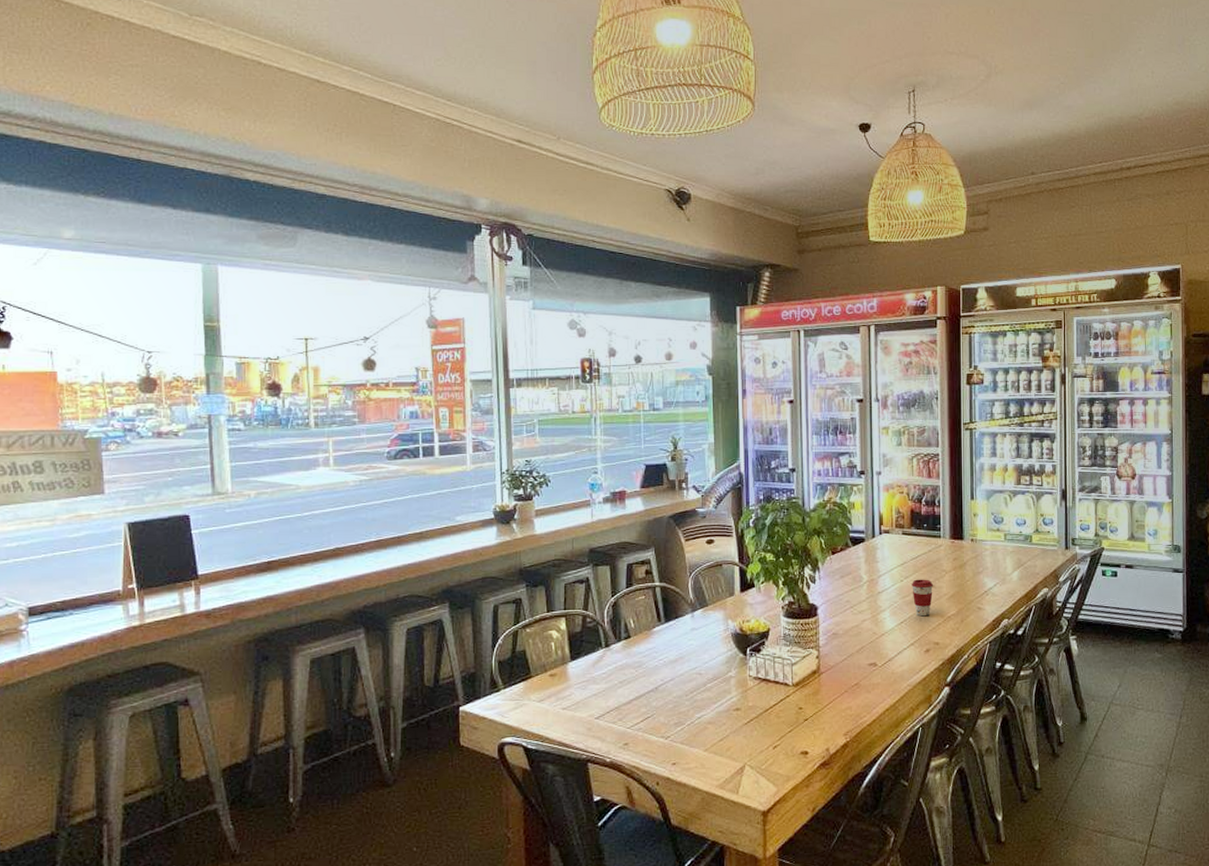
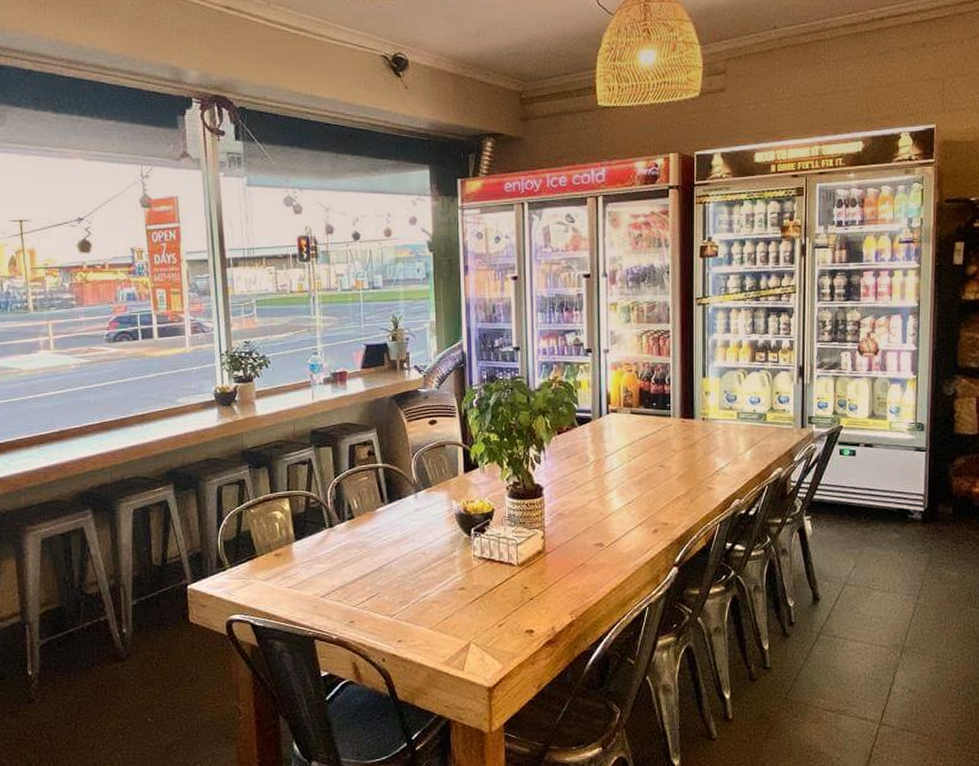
coffee cup: present [912,579,934,617] -> none [640,459,663,497]

